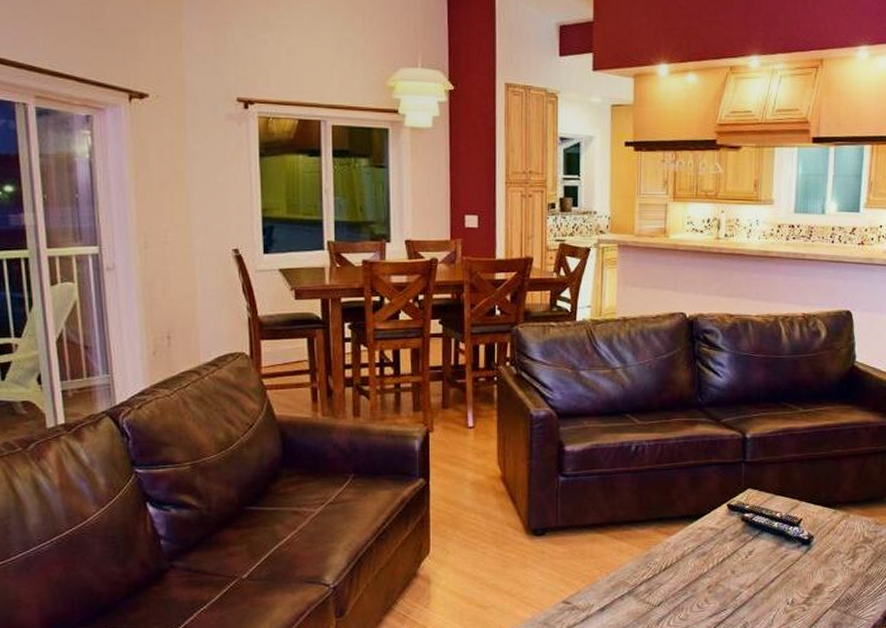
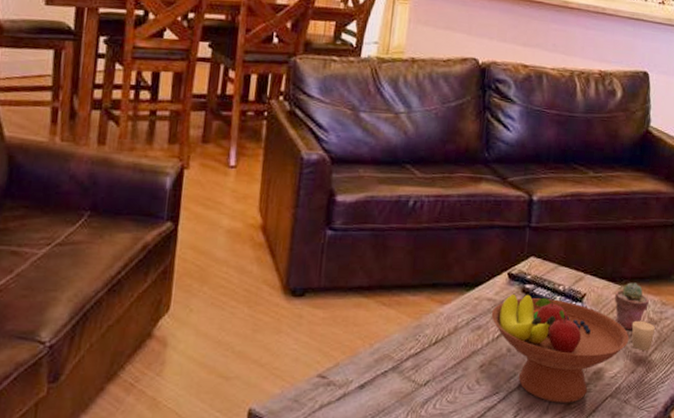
fruit bowl: none [714,522,846,616] -> present [491,293,629,403]
potted succulent: none [830,506,863,549] -> present [615,282,649,331]
candle: none [847,540,871,568] -> present [631,320,656,352]

